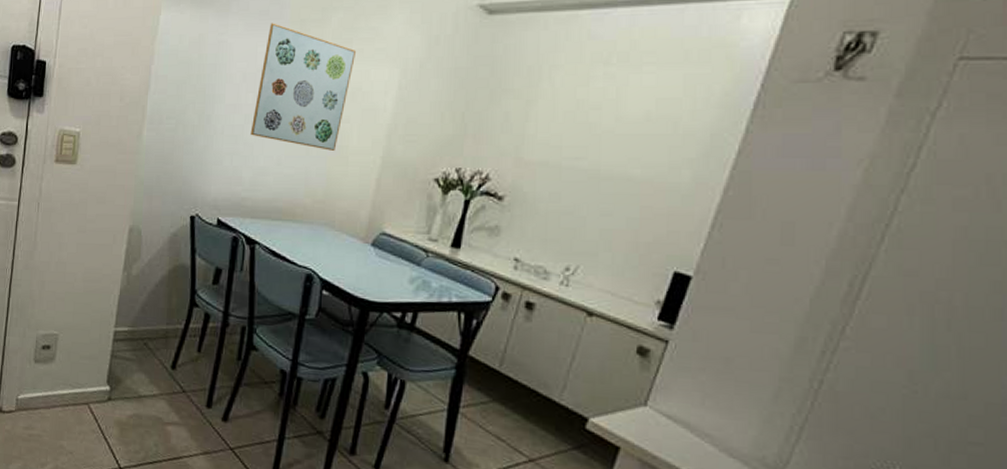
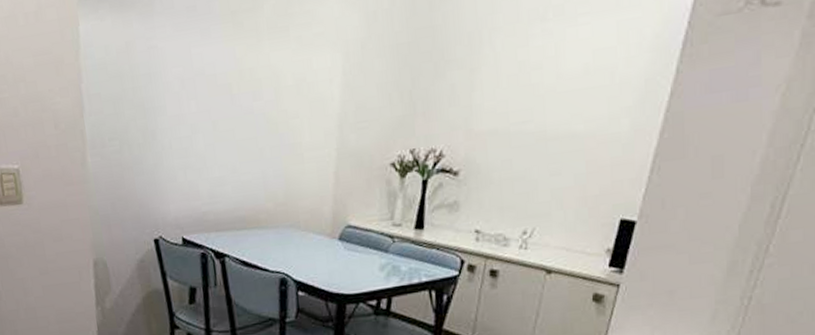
wall art: present [250,23,357,151] -> none [199,19,295,150]

